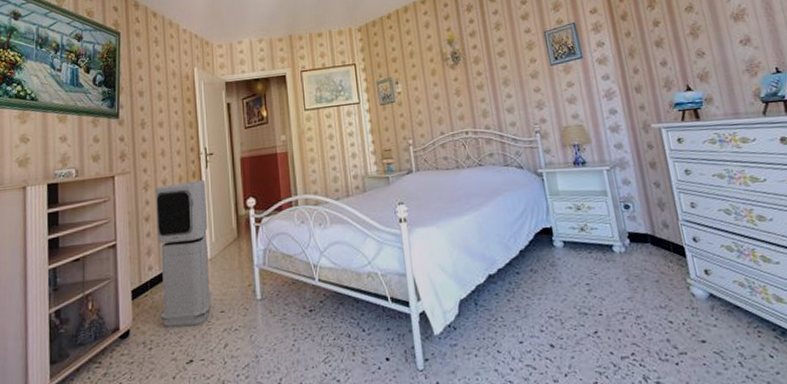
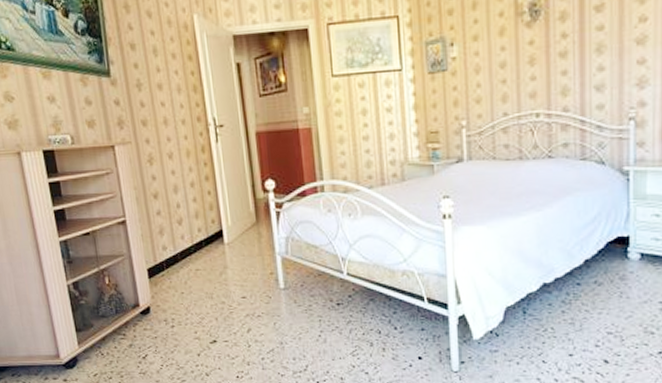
air purifier: present [155,179,212,327] -> none [161,155,232,309]

